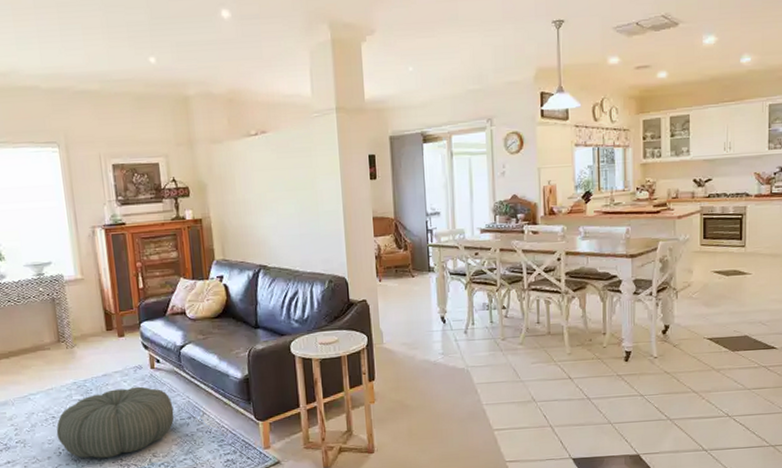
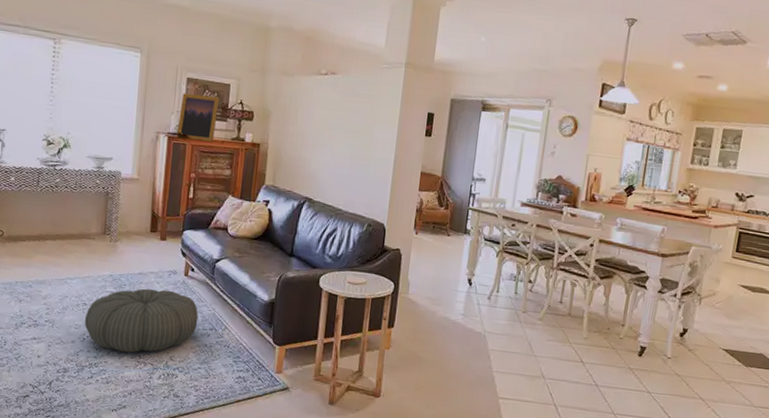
picture frame: none [111,178,154,230] -> present [176,93,219,143]

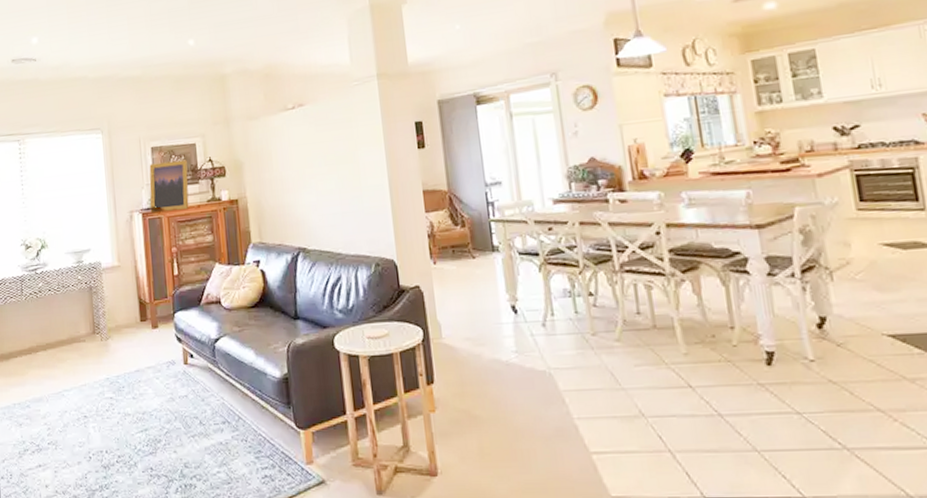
pouf: present [84,288,199,353] -> none [87,384,208,466]

